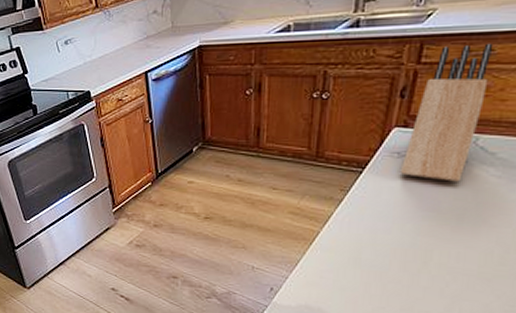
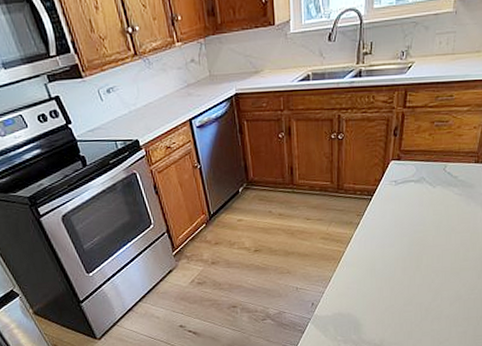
knife block: present [399,43,494,182] -> none [397,90,452,201]

